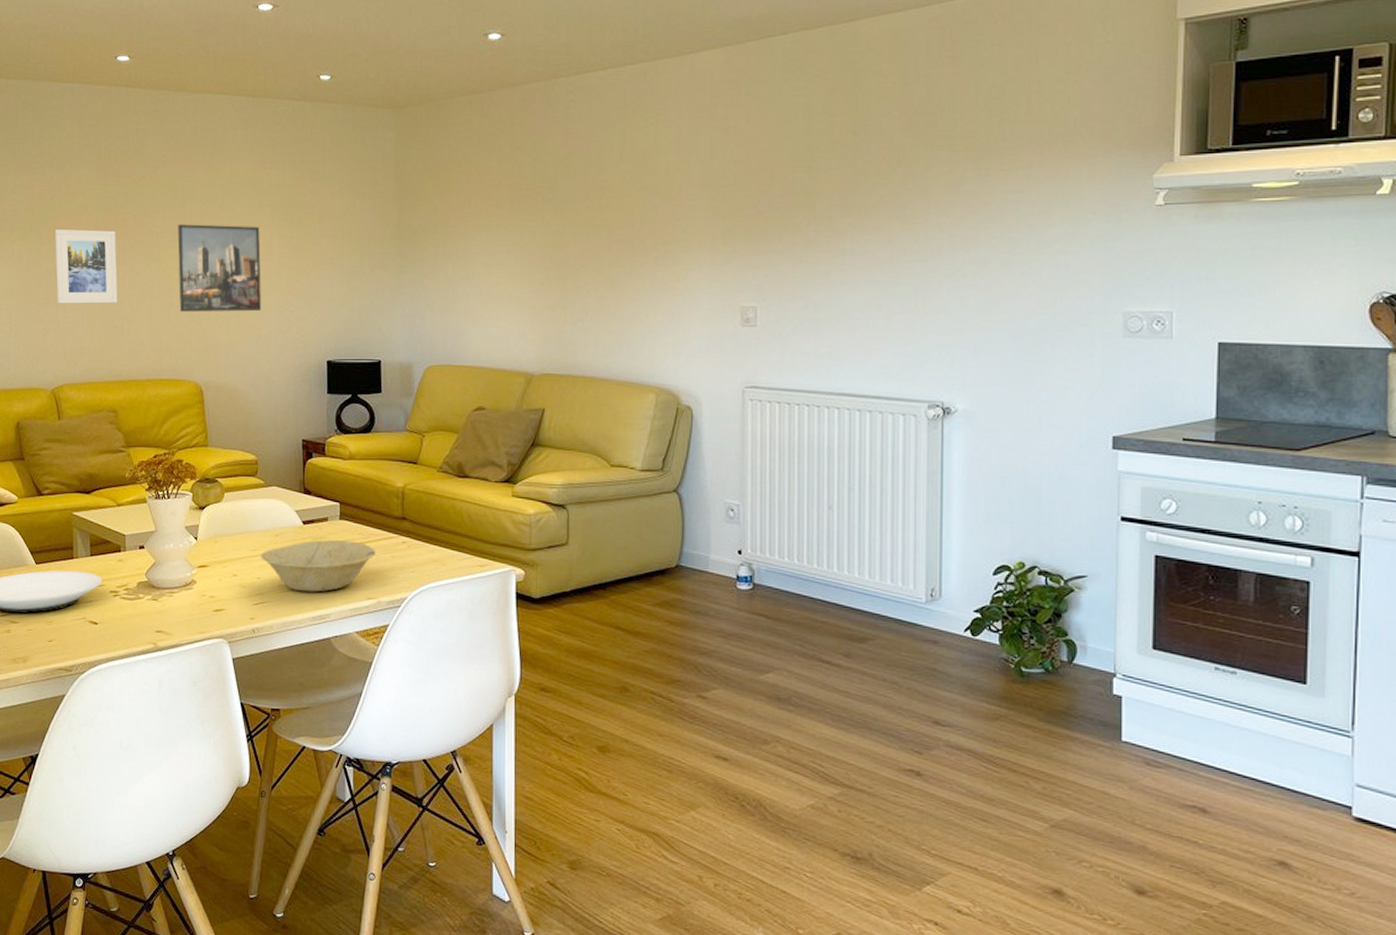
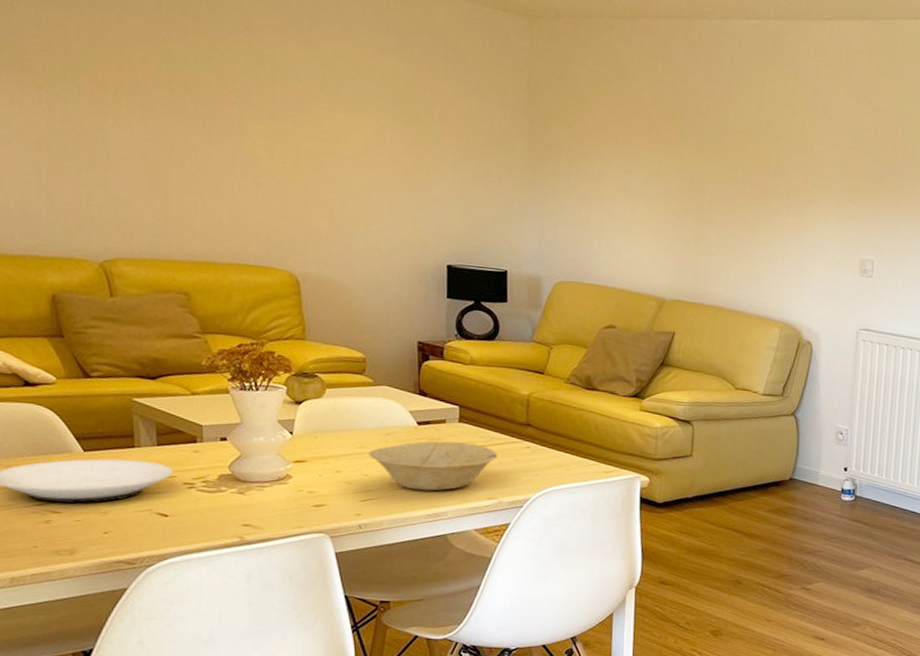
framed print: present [54,229,118,304] -> none [99,82,189,176]
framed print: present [177,224,262,312] -> none [266,99,372,206]

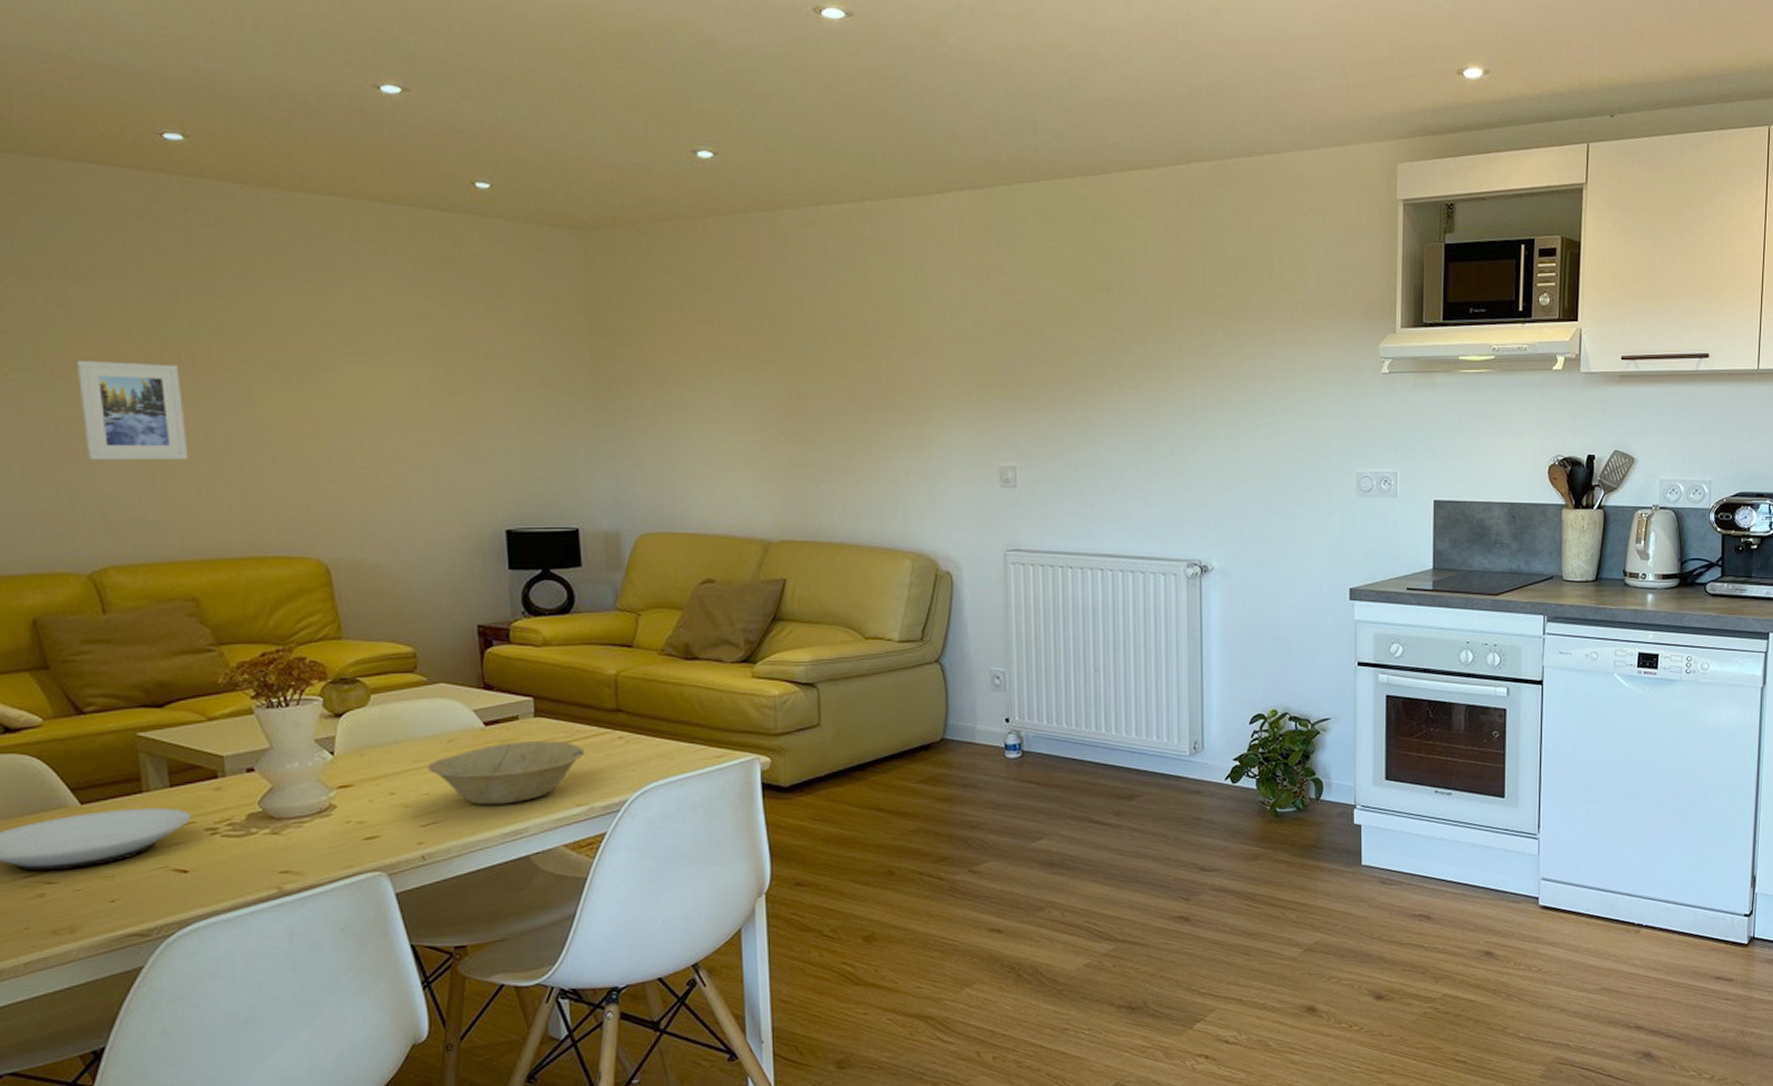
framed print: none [99,82,189,176] -> present [76,361,189,461]

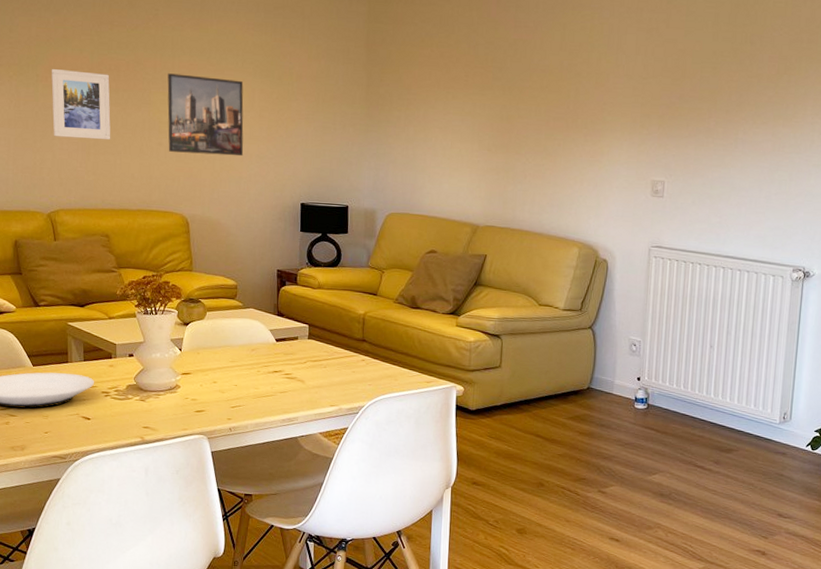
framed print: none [277,359,410,471] -> present [167,73,244,157]
bowl: present [428,741,585,806] -> none [238,355,339,399]

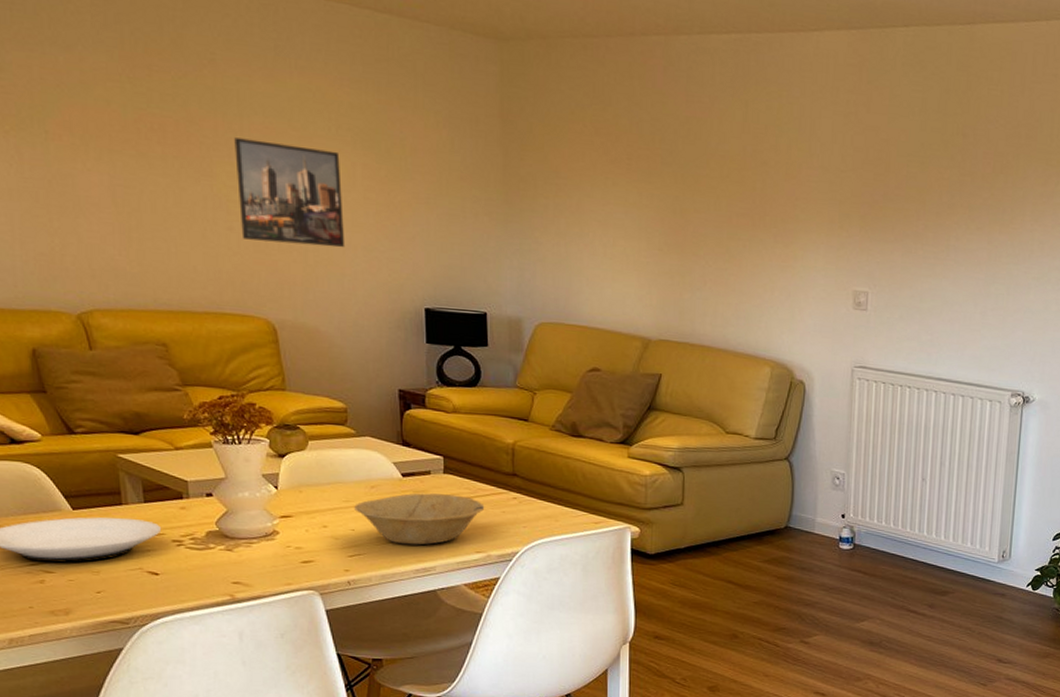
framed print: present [51,69,111,140] -> none [65,124,160,222]
bowl: none [238,355,339,399] -> present [354,493,485,545]

